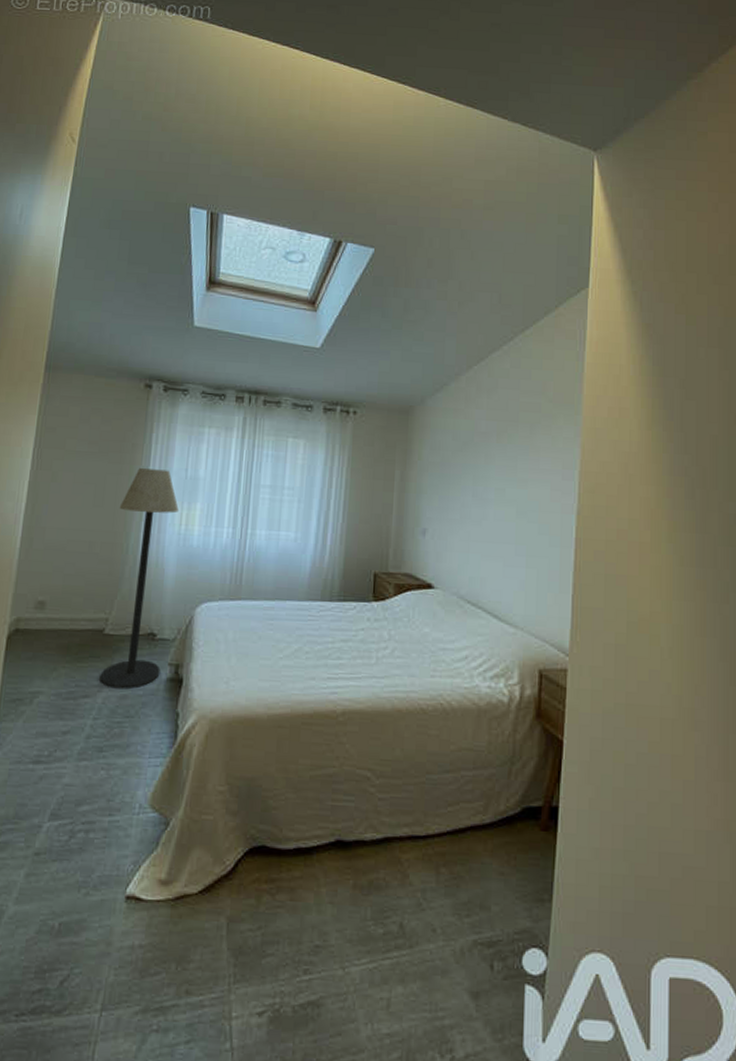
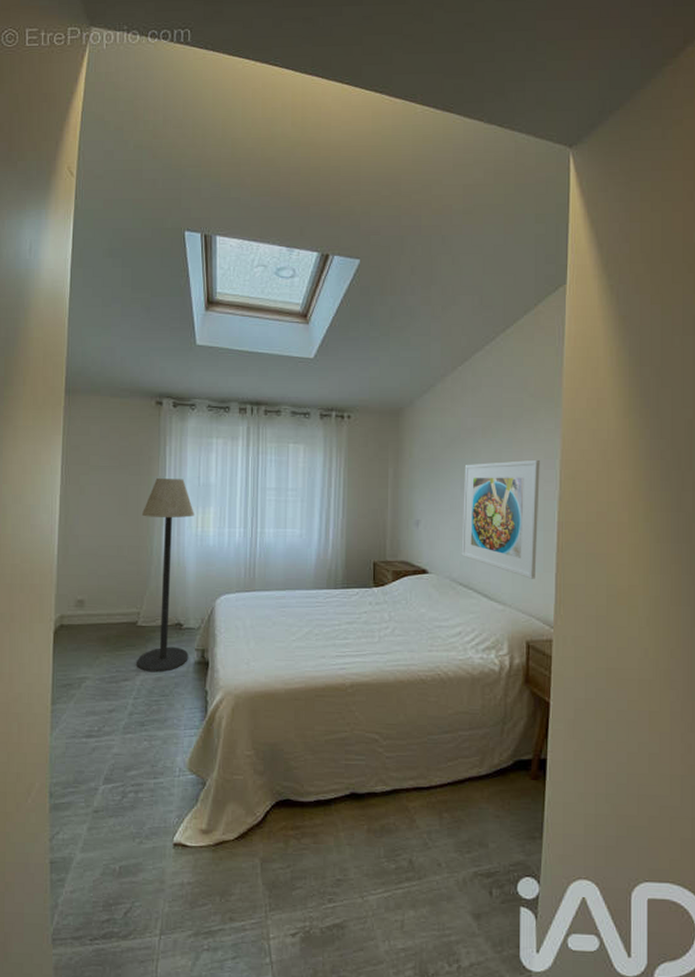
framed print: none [470,469,558,600] -> present [461,459,540,579]

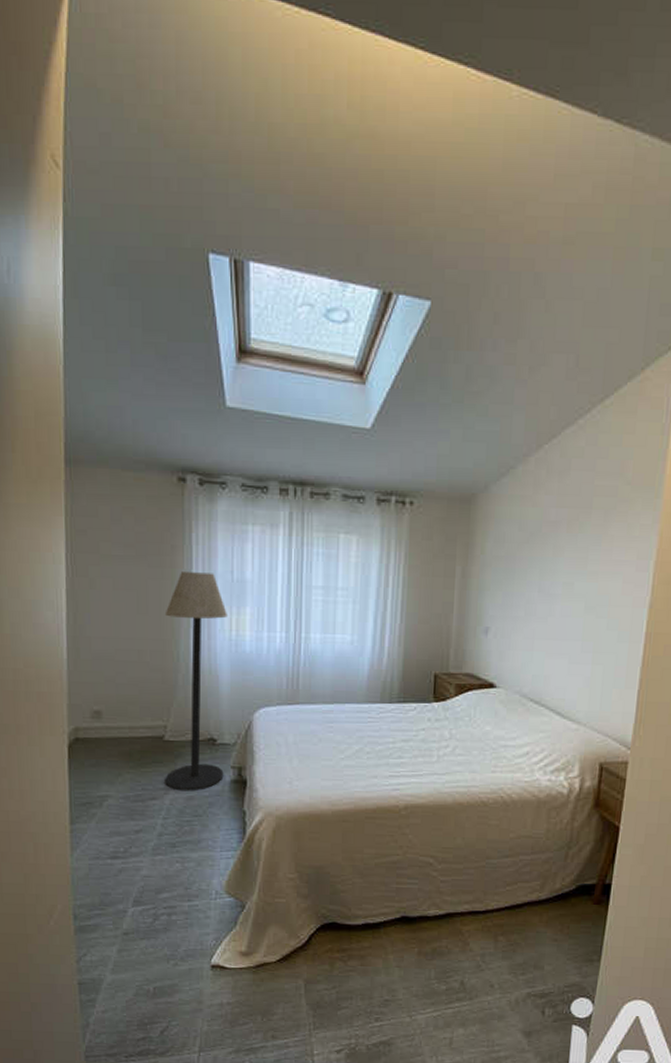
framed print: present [461,459,540,579] -> none [534,560,632,696]

